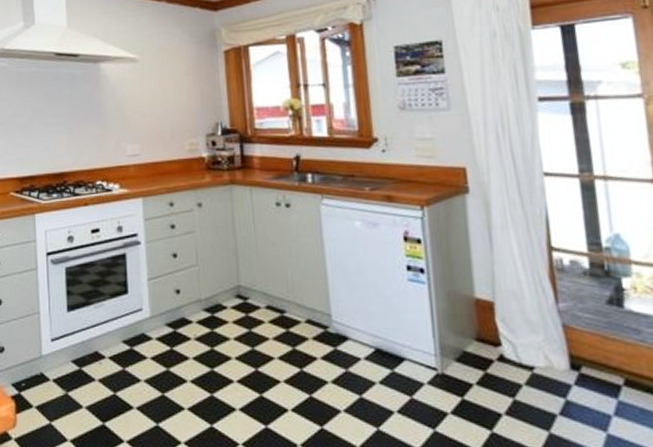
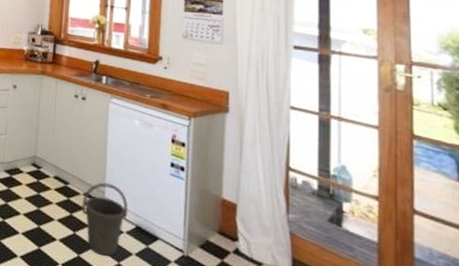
bucket: none [305,303,363,390] -> present [81,182,128,256]

